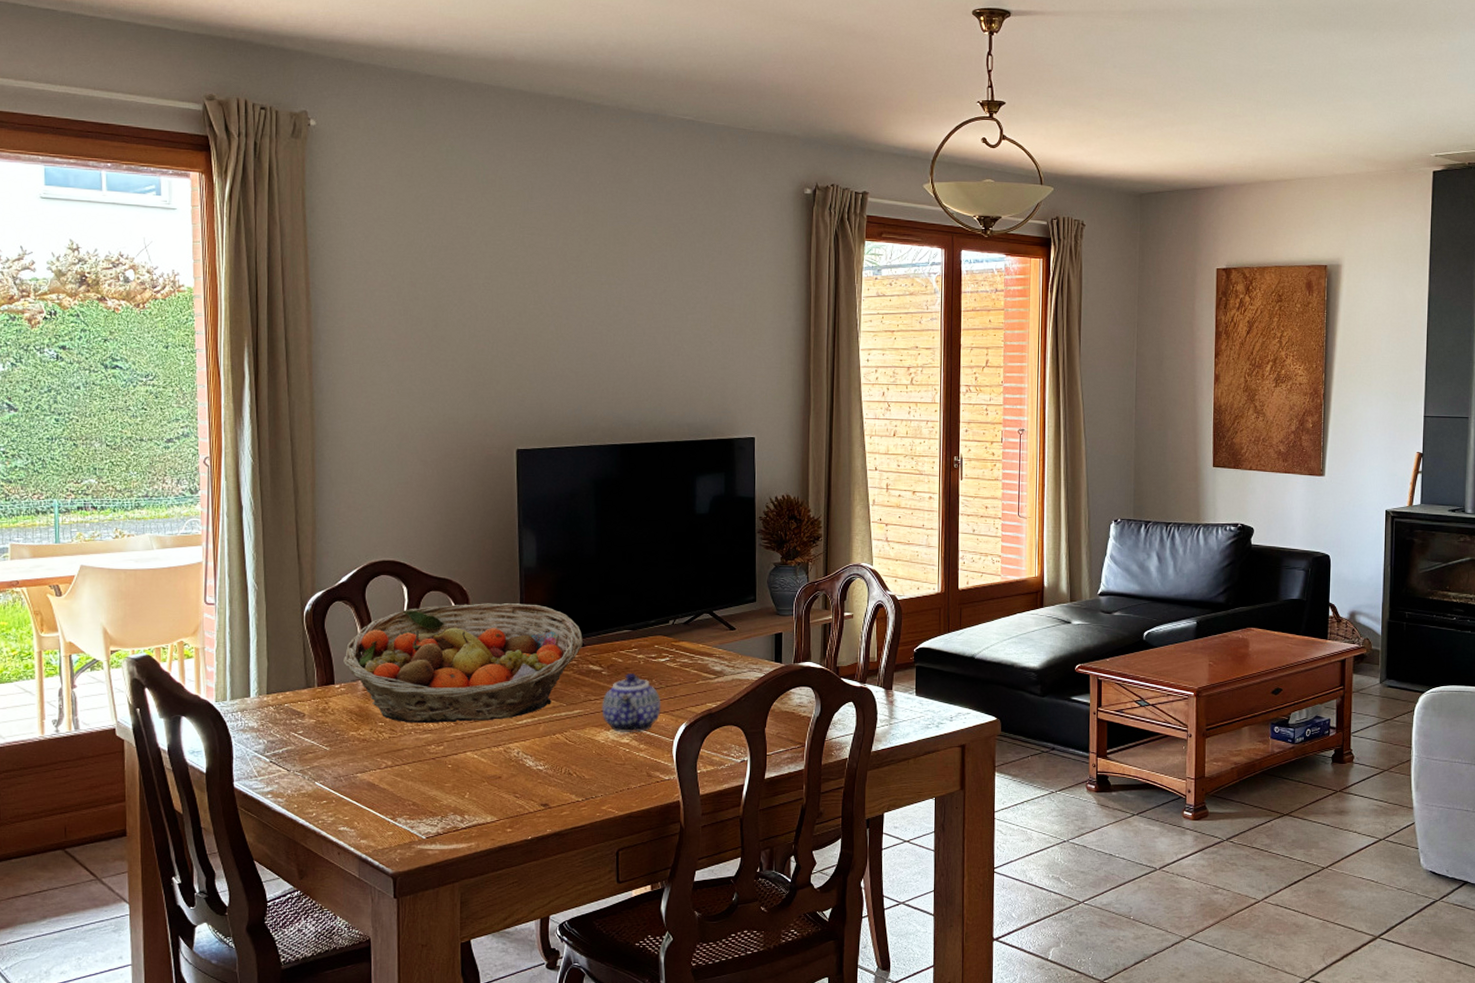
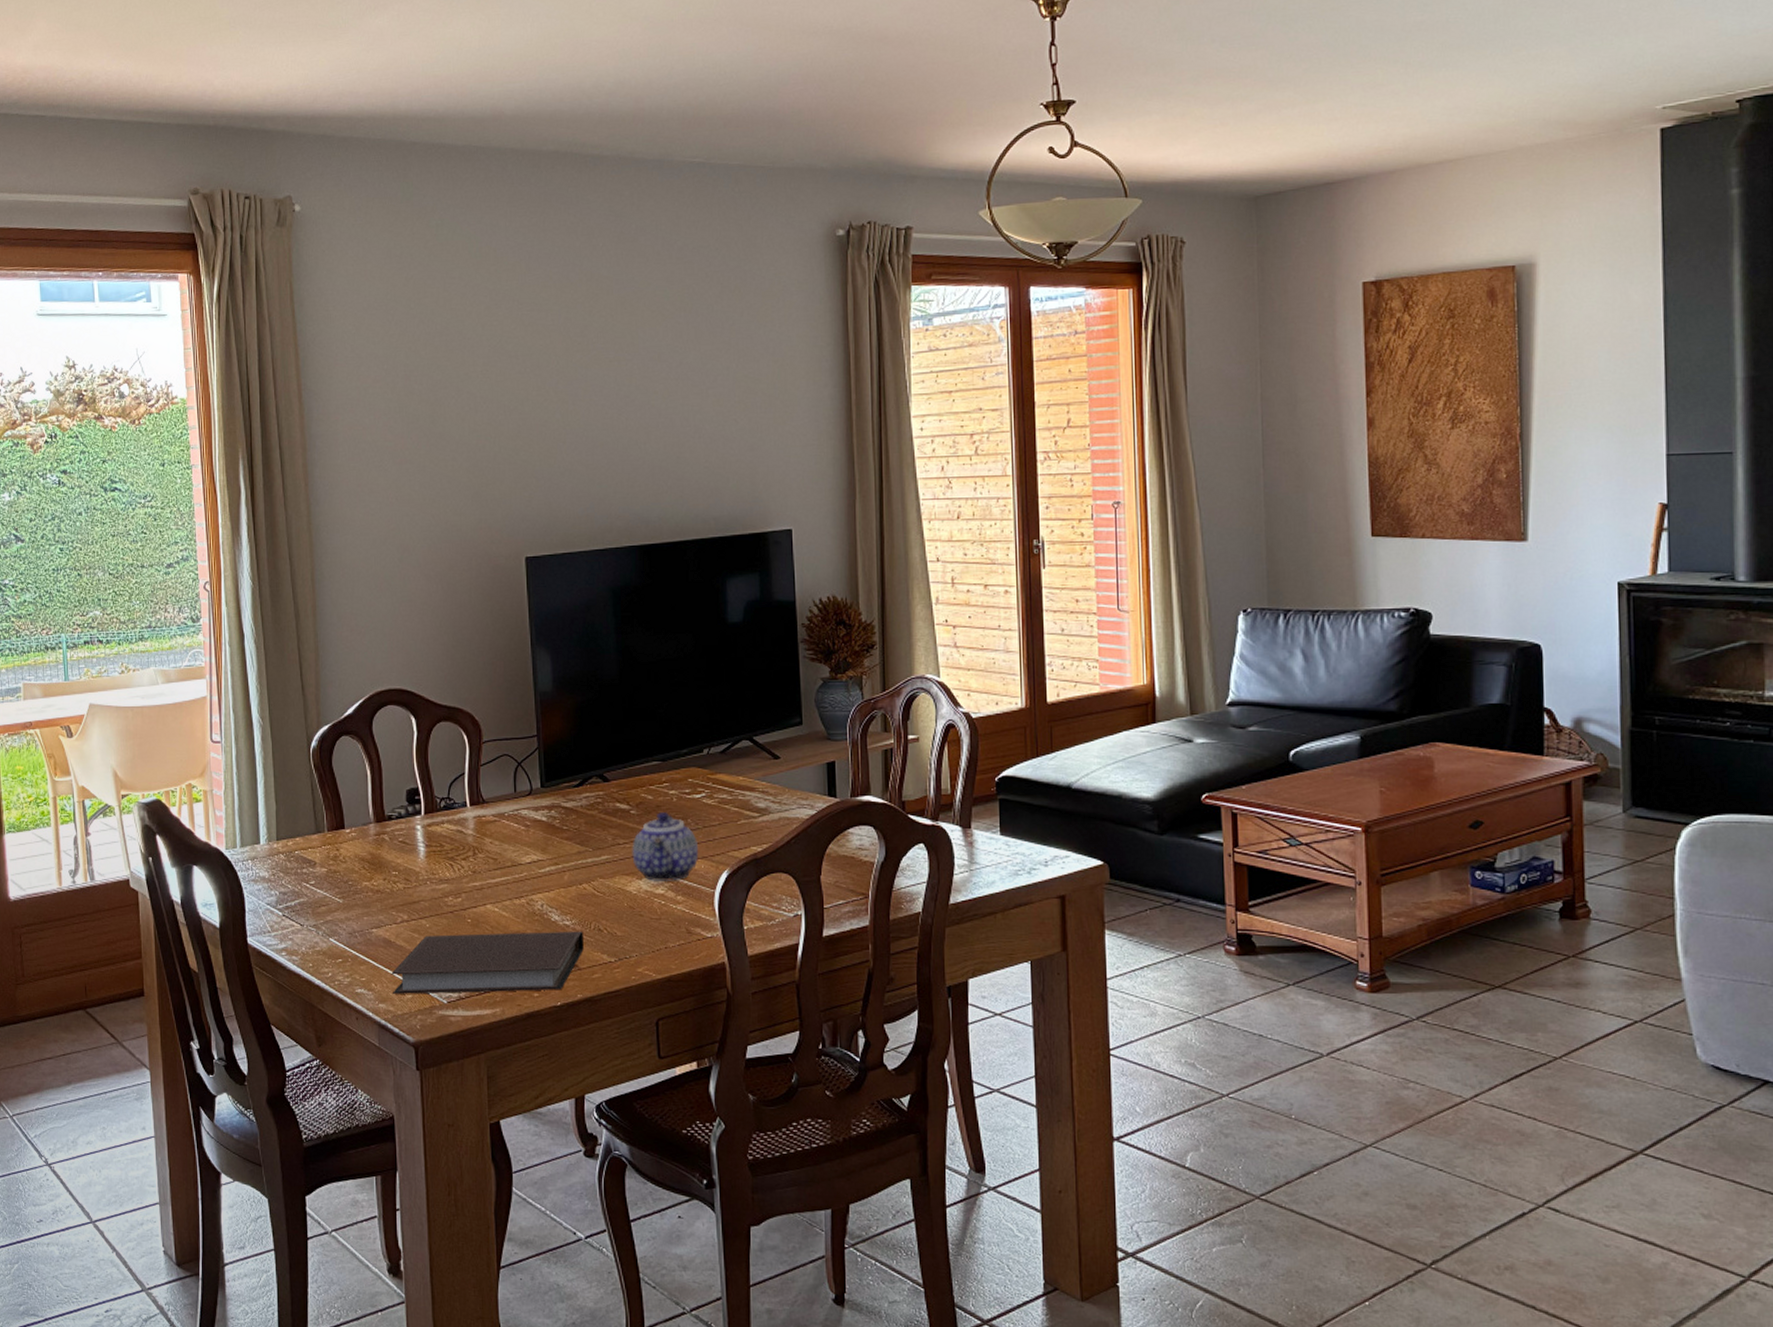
fruit basket: present [343,603,583,724] -> none [353,734,608,873]
notebook: none [373,775,555,831] -> present [391,931,584,994]

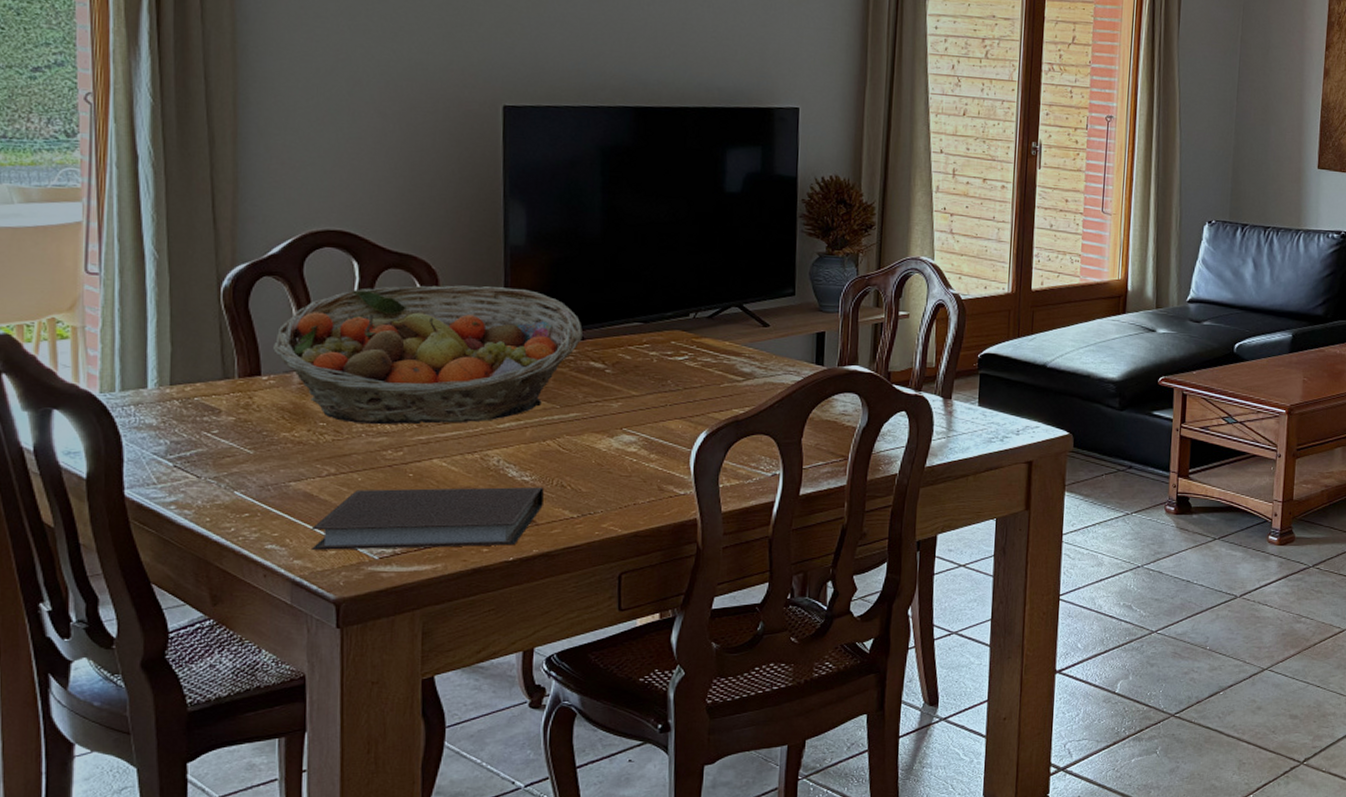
fruit basket: none [353,734,608,873] -> present [273,285,582,425]
teapot: present [632,812,699,882] -> none [604,373,678,441]

